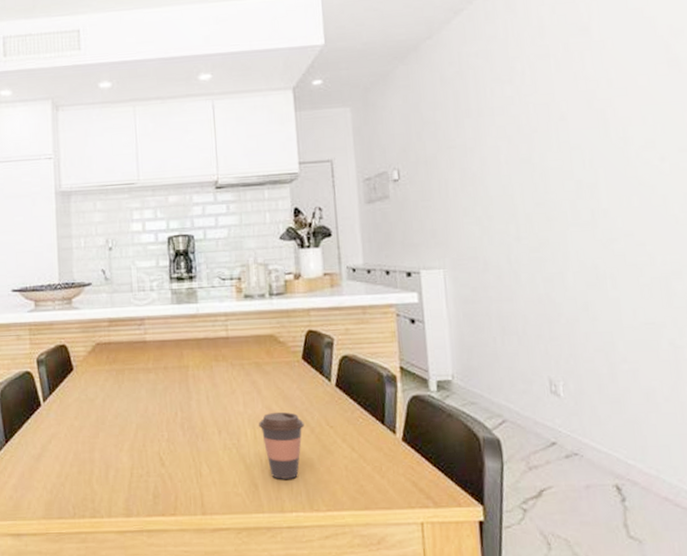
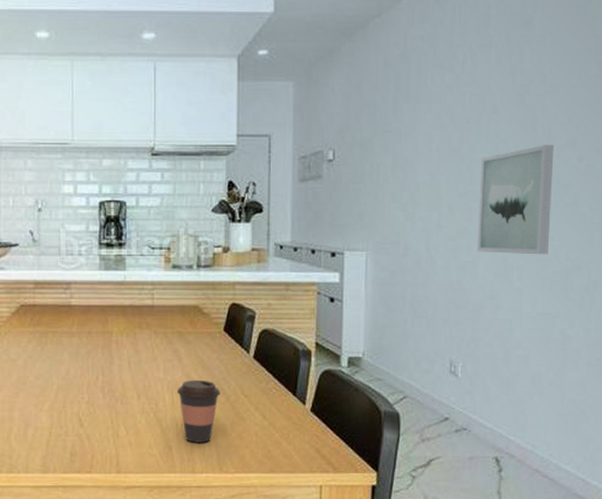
wall art: none [554,146,643,263] -> present [477,144,554,255]

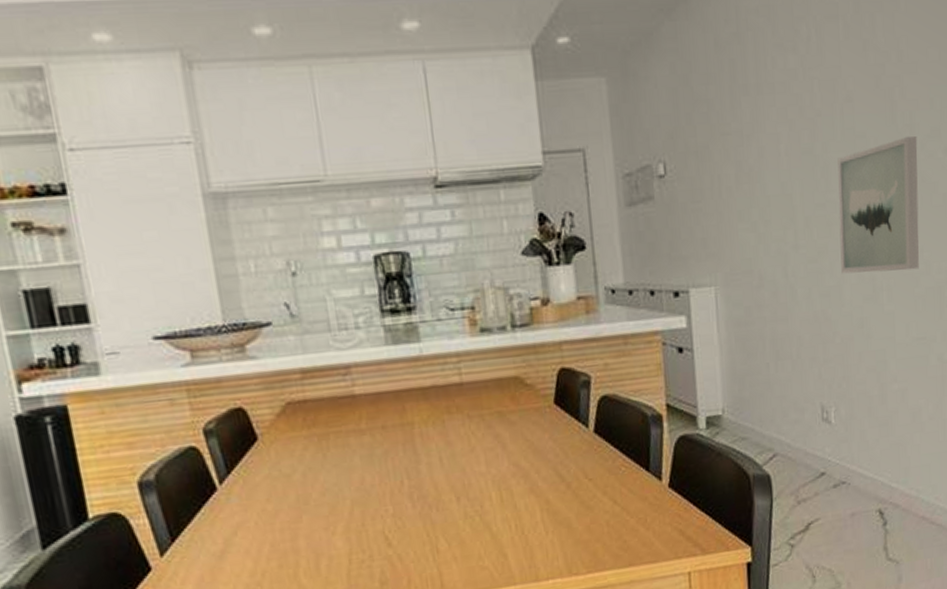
coffee cup: present [177,379,221,443] -> none [505,467,559,545]

